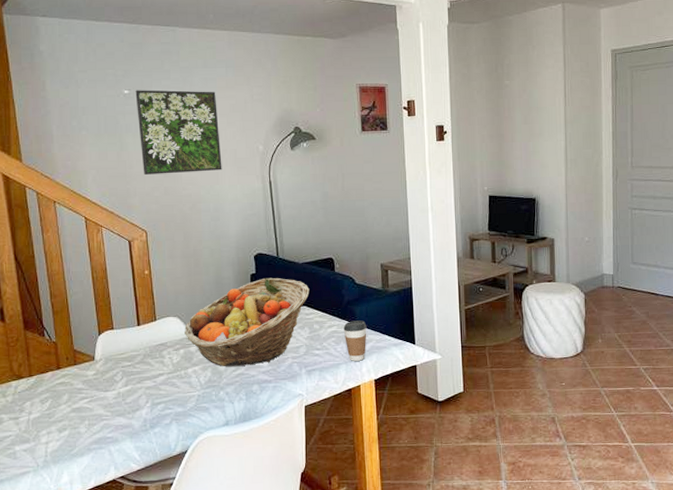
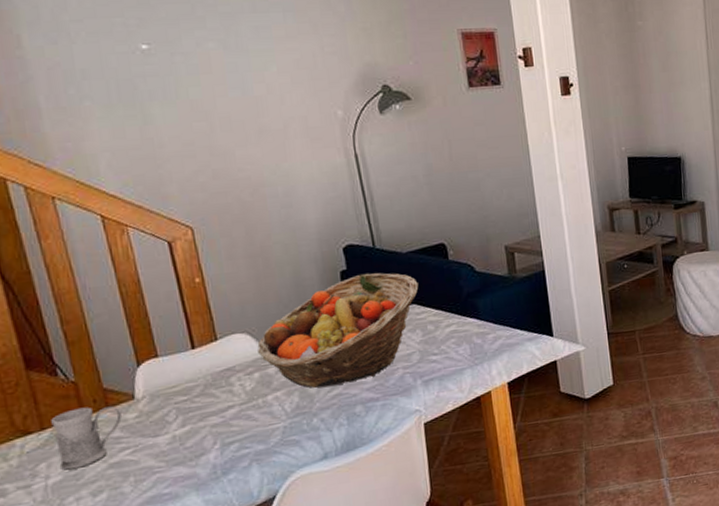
mug: none [37,362,85,409] -> present [51,406,123,470]
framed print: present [135,90,222,175] -> none [157,43,290,155]
coffee cup: present [343,320,367,361] -> none [464,314,495,364]

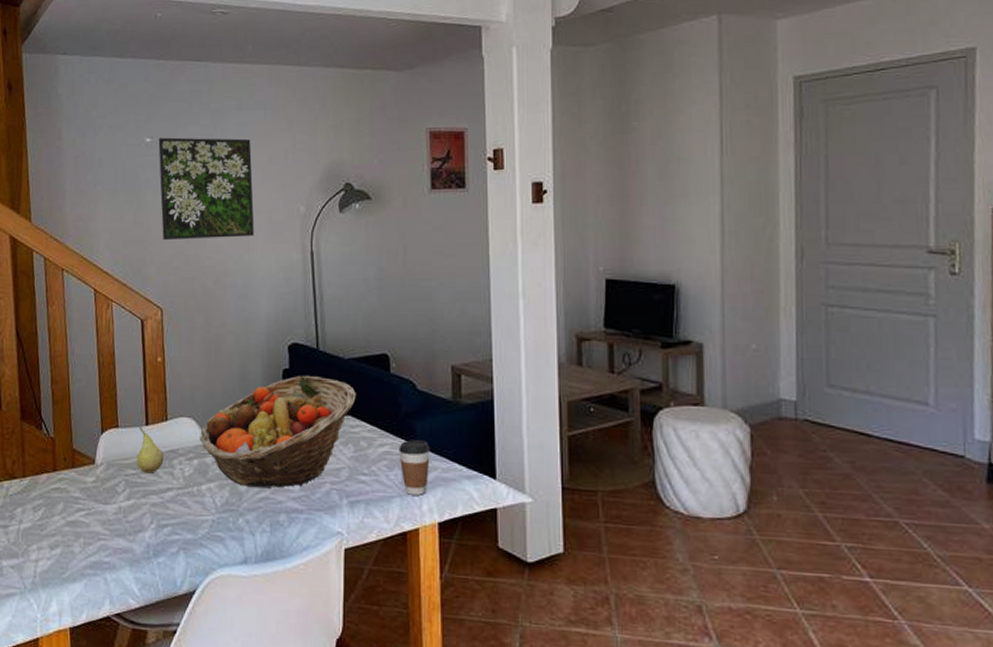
mug: present [51,406,123,470] -> none [31,463,84,519]
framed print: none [157,43,290,155] -> present [158,137,255,240]
fruit: none [184,350,220,397] -> present [137,426,164,474]
coffee cup: none [464,314,495,364] -> present [399,440,430,495]

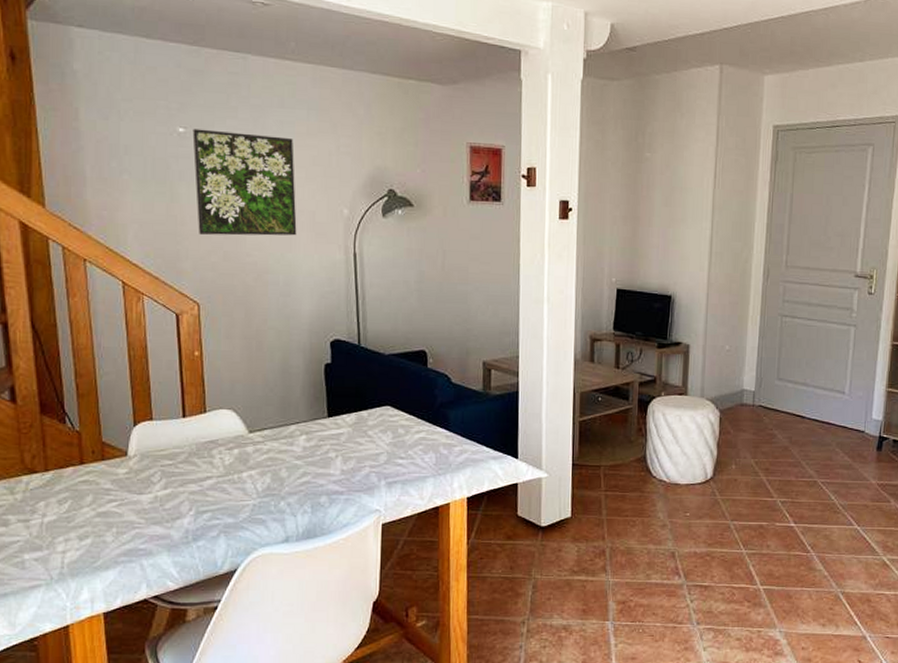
fruit: present [137,426,164,474] -> none [174,418,203,464]
fruit basket: present [200,375,356,488] -> none [240,369,395,473]
coffee cup: present [399,440,430,495] -> none [433,427,462,475]

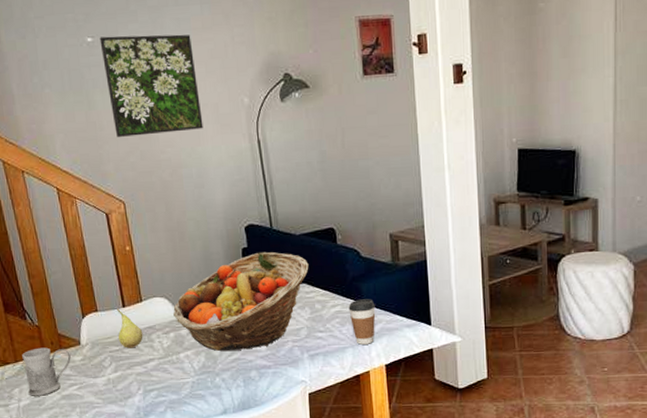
mug: none [54,456,115,512] -> present [22,347,72,396]
fruit: none [174,418,203,464] -> present [117,308,143,349]
fruit basket: none [240,369,395,473] -> present [173,251,309,351]
coffee cup: none [433,427,462,475] -> present [348,299,376,345]

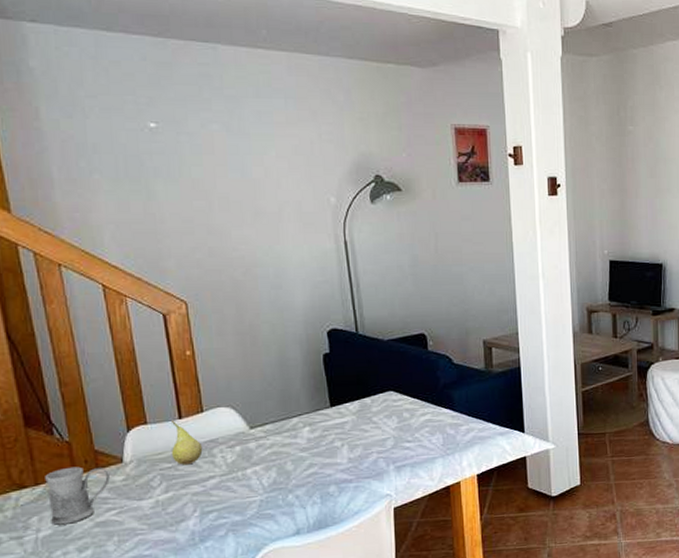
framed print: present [99,34,203,137] -> none [165,123,284,231]
fruit basket: present [173,251,309,351] -> none [240,357,397,465]
coffee cup: present [348,299,376,345] -> none [439,406,468,454]

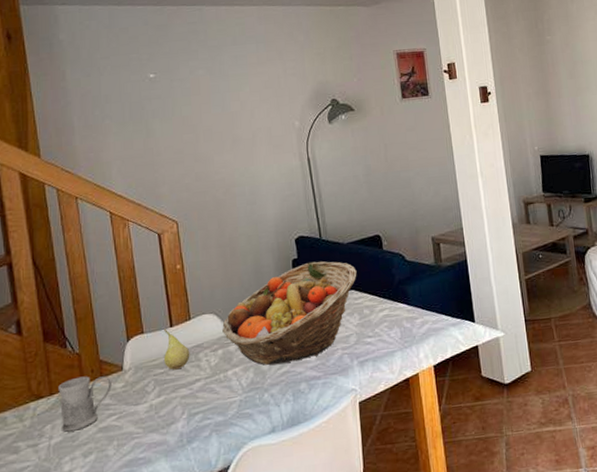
fruit basket: none [240,357,397,465] -> present [222,261,357,365]

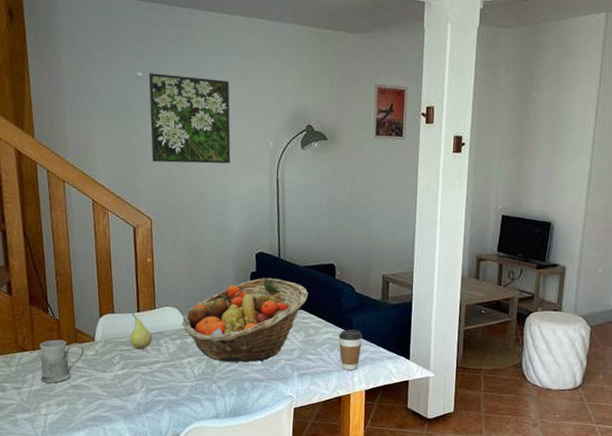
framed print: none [161,69,257,161] -> present [148,73,231,164]
coffee cup: none [396,300,422,347] -> present [338,329,363,370]

